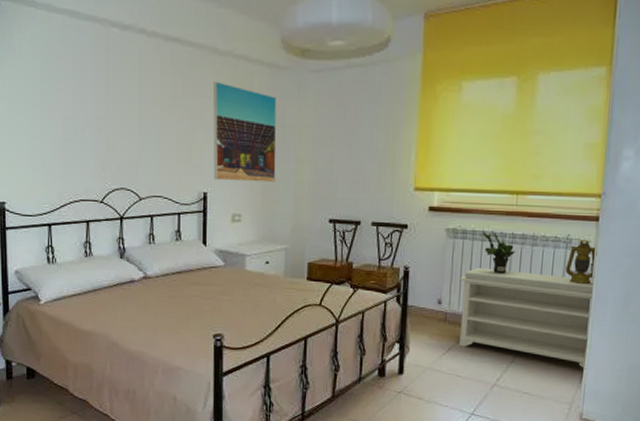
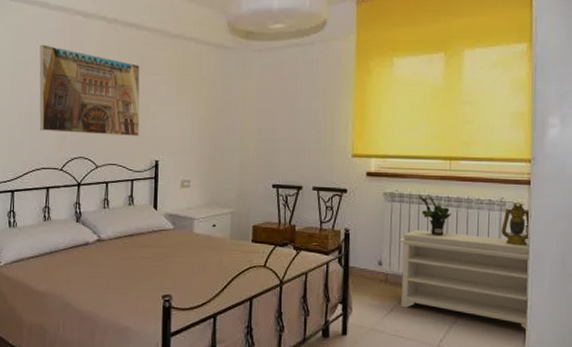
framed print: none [72,60,186,167] -> present [39,44,140,137]
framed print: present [213,81,277,183] -> none [164,61,223,151]

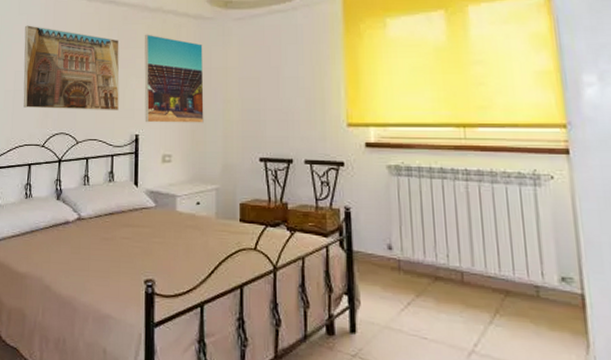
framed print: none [164,61,223,151] -> present [144,34,204,123]
bench: present [399,229,529,331] -> none [410,207,592,336]
potted plant: present [419,196,451,235] -> none [430,168,472,215]
lantern: present [501,202,531,246] -> none [538,174,579,229]

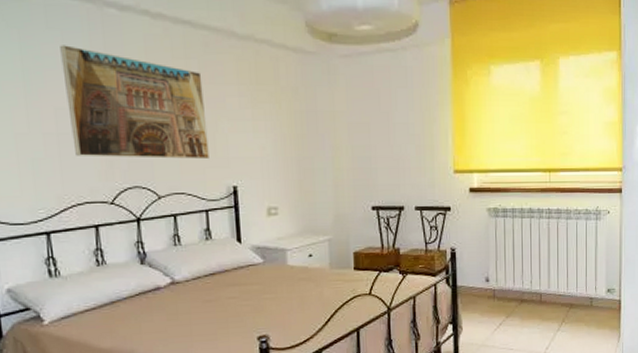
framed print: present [144,34,204,123] -> none [234,67,312,173]

